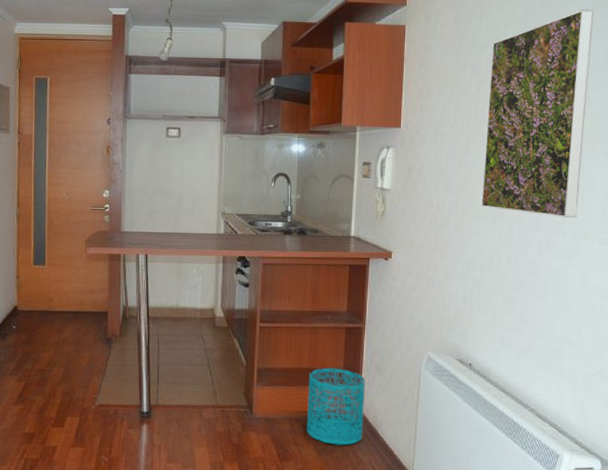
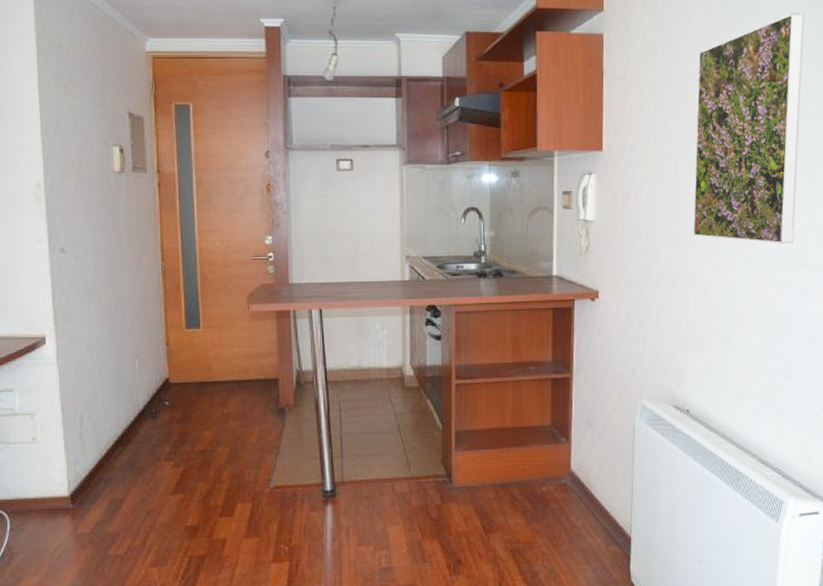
wastebasket: present [306,367,366,445] -> none [512,425,576,511]

